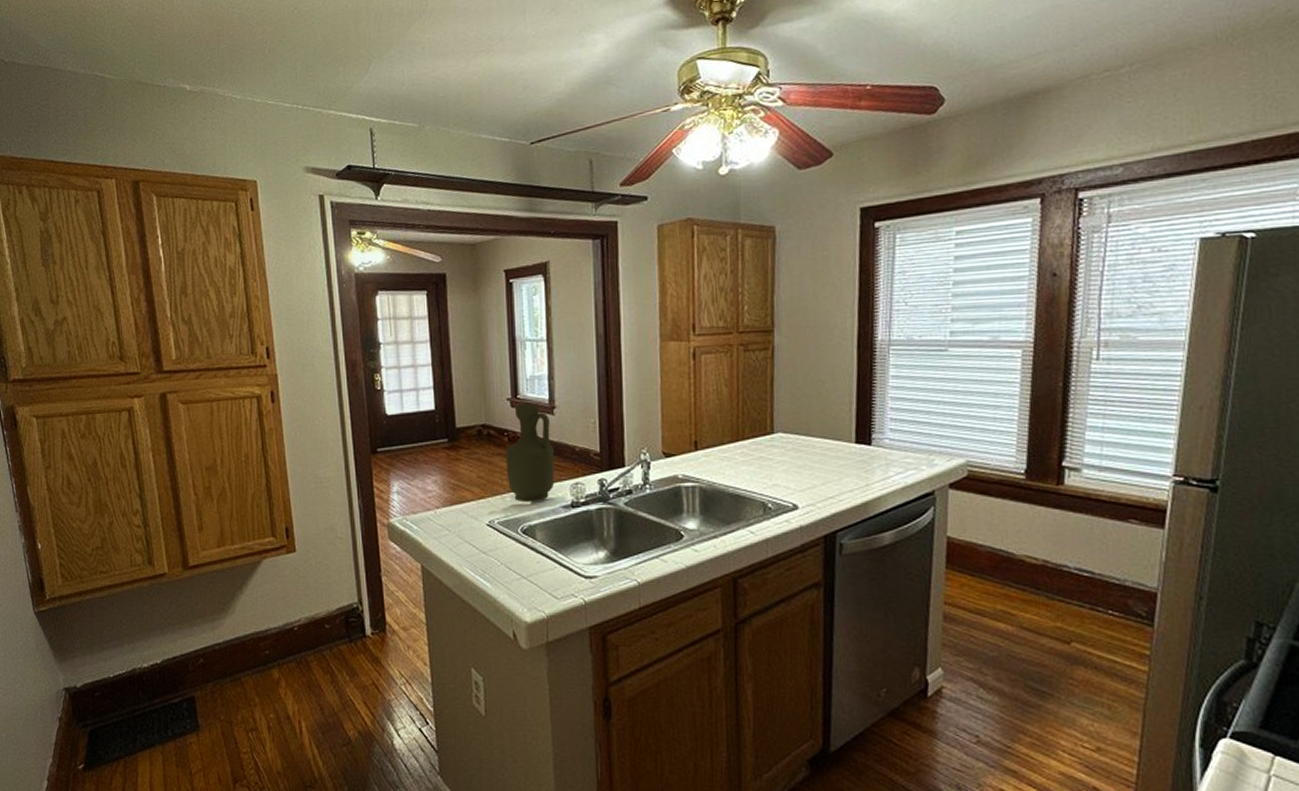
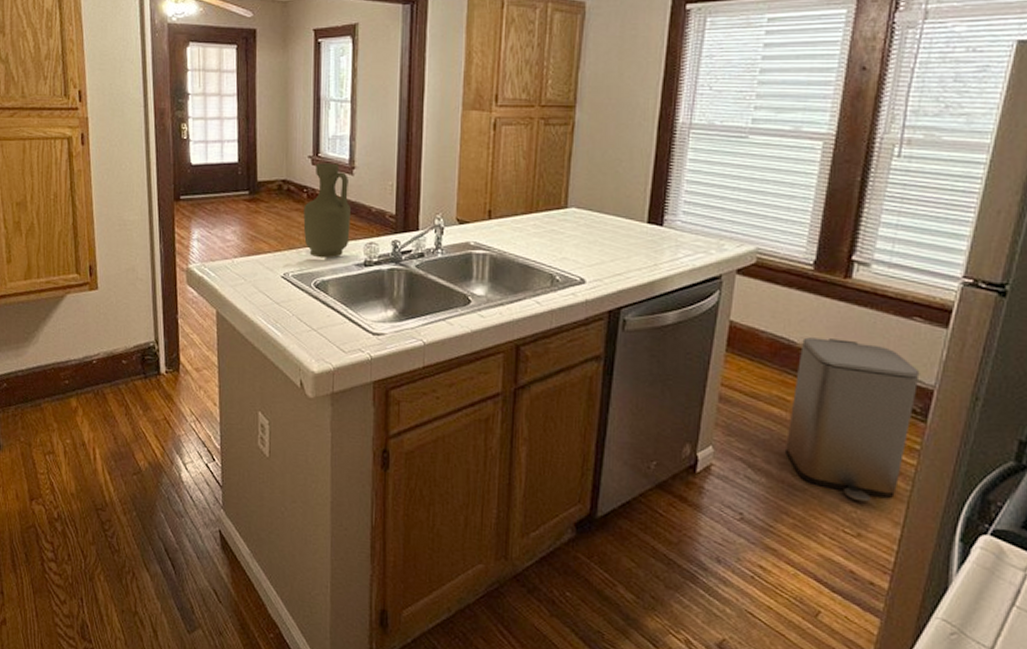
pedal bin: none [1015,547,1142,714] -> present [786,337,920,502]

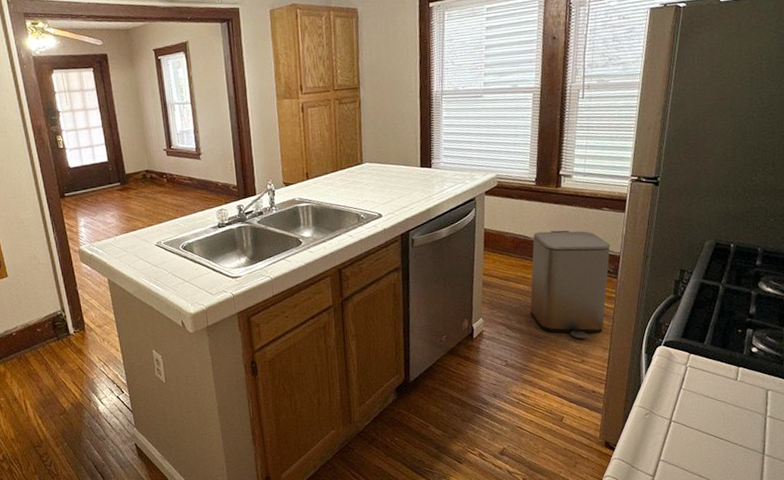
ceramic jug: present [303,163,350,259] -> none [165,152,205,227]

